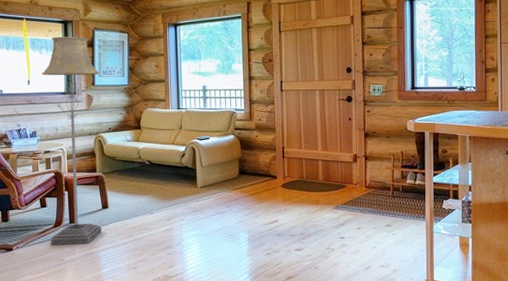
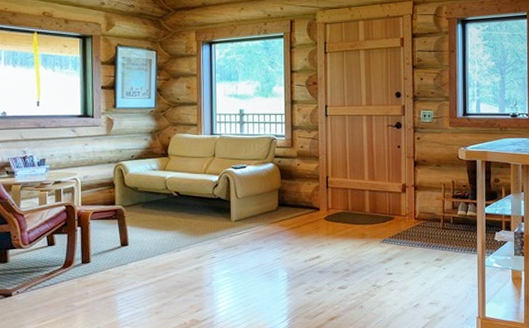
floor lamp: present [42,37,101,245] -> none [54,53,123,289]

